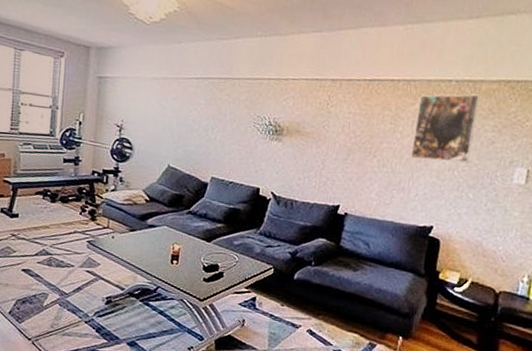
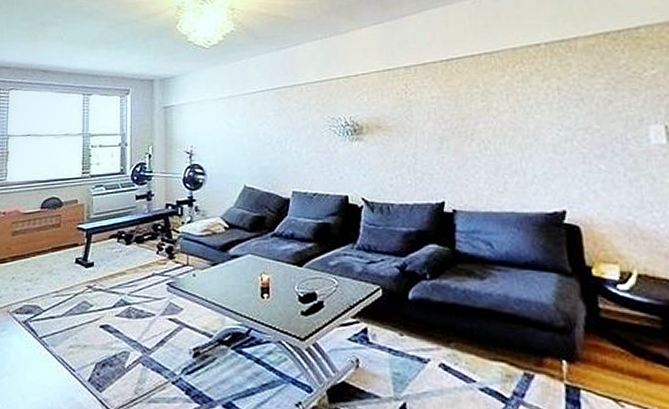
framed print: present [411,94,479,163] -> none [508,53,587,135]

